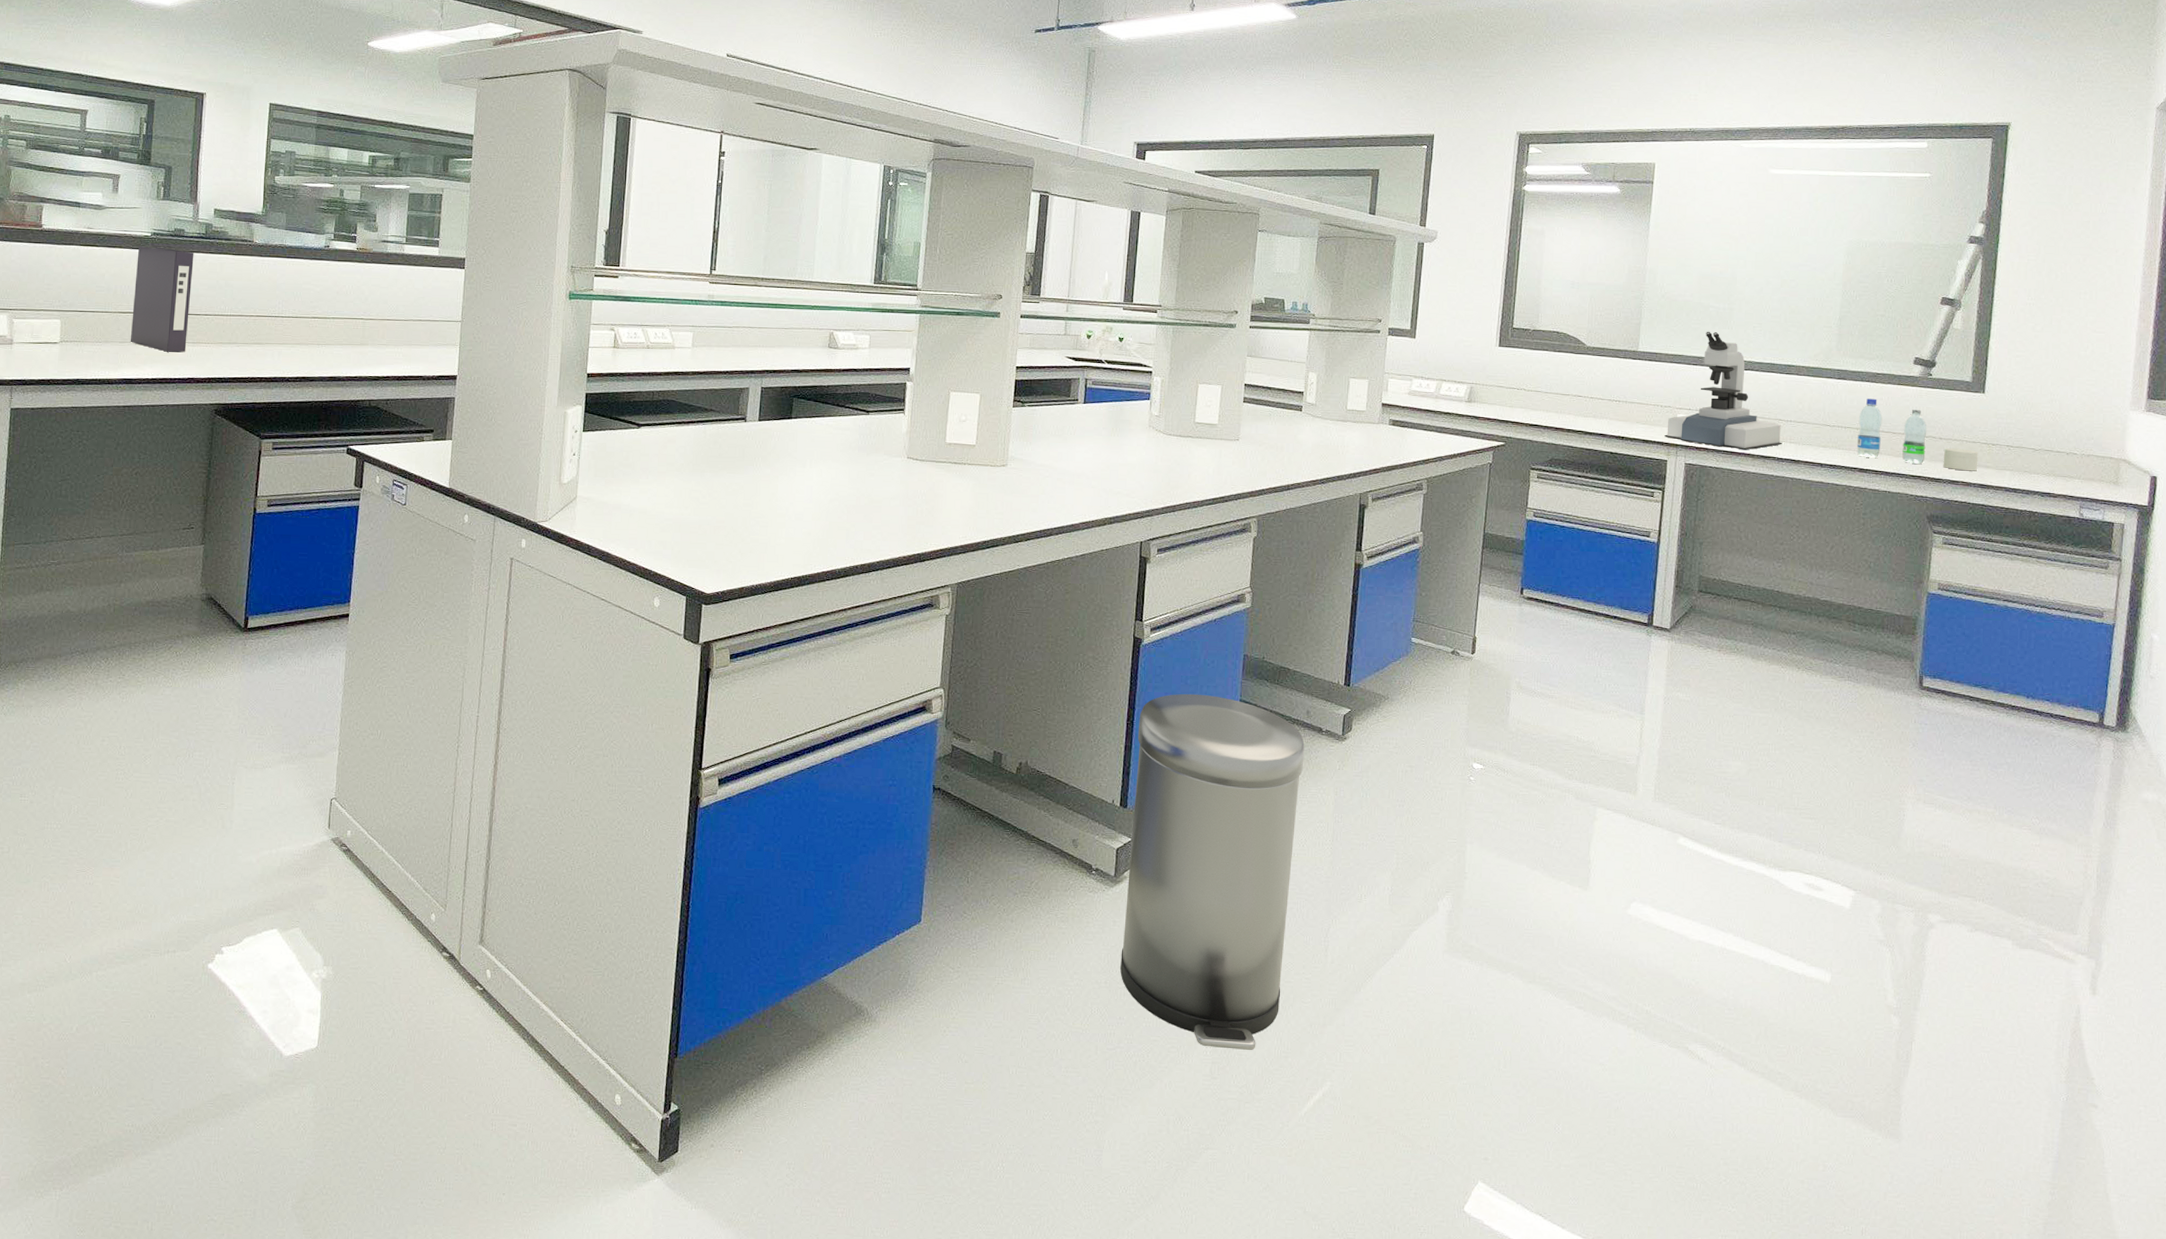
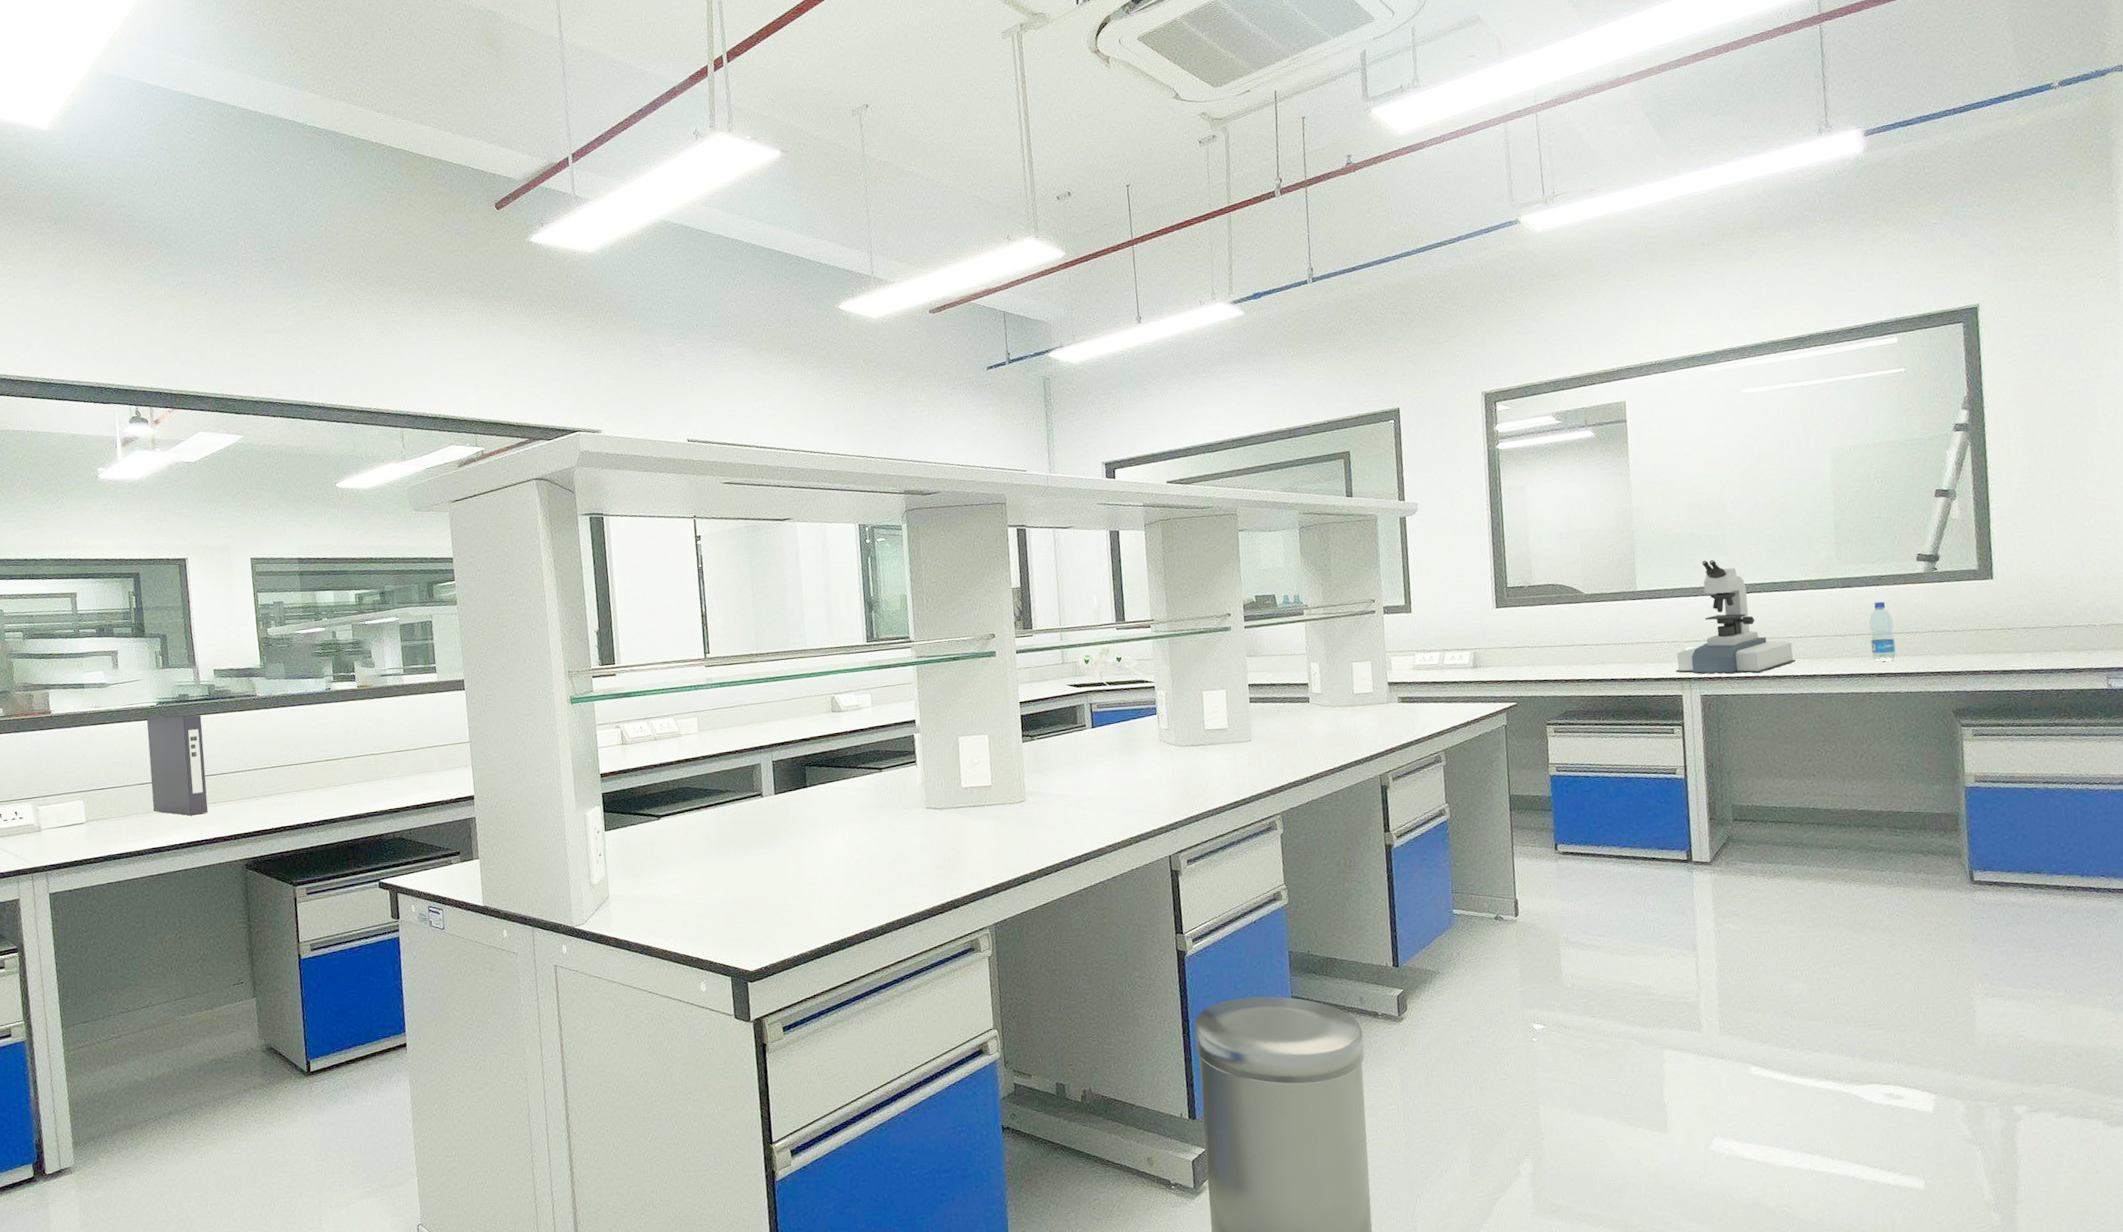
bottle: present [1902,410,1927,464] -> none [1916,606,1942,661]
jar: present [1943,447,1978,471] -> none [1960,637,1997,660]

